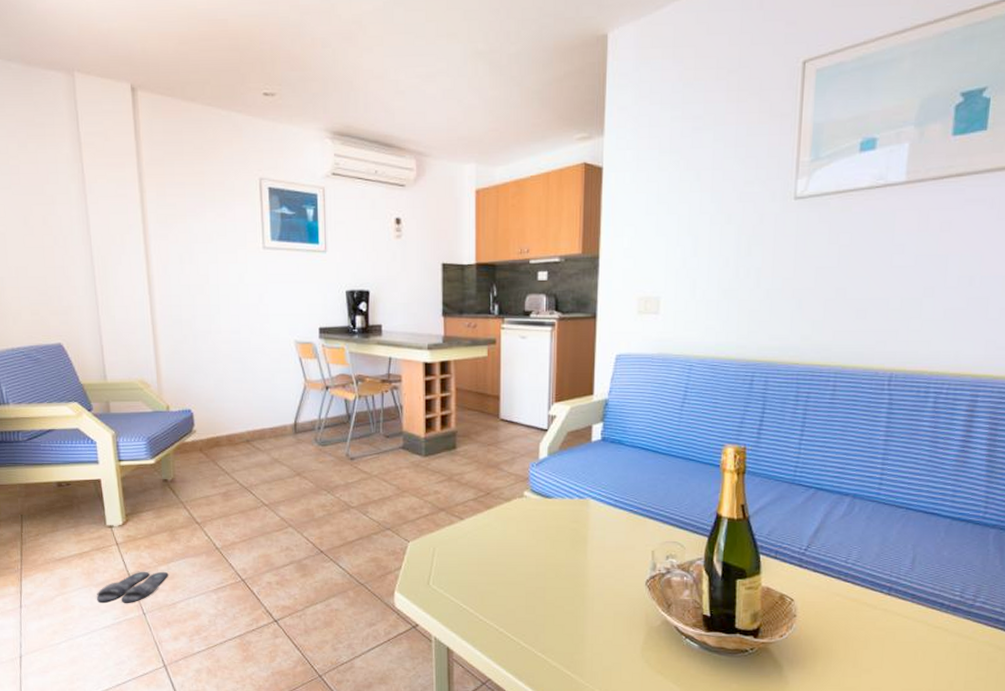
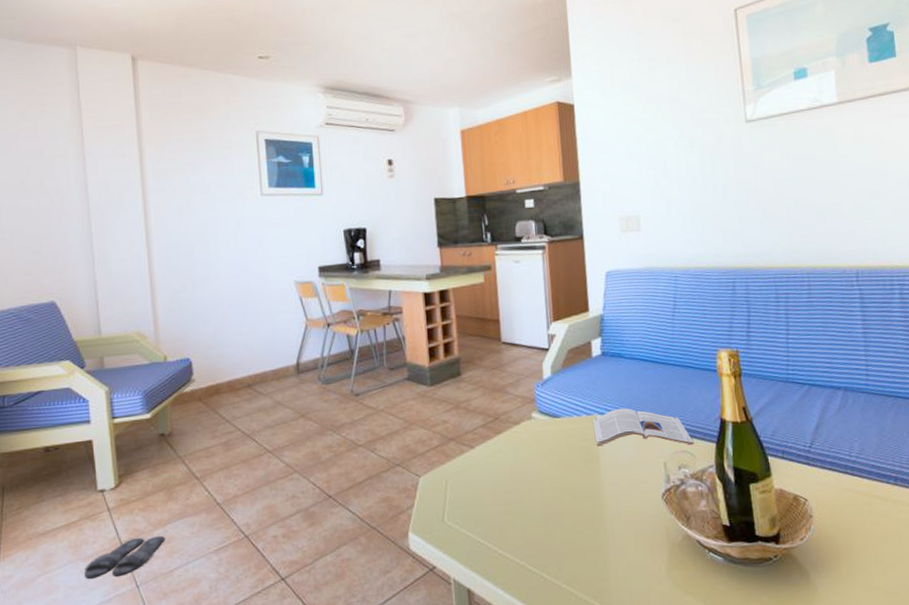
magazine: none [585,495,686,537] -> present [593,408,695,446]

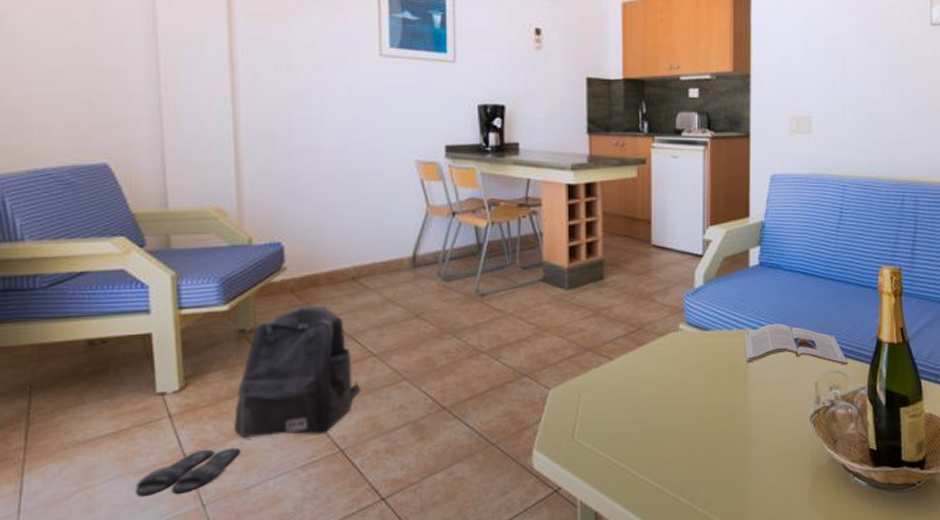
backpack: none [159,410,260,527] -> present [234,305,362,438]

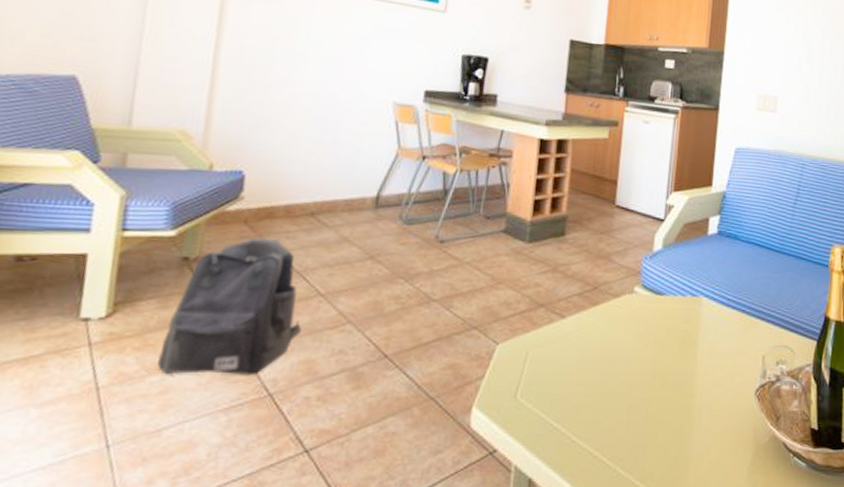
slippers: present [136,447,241,496] -> none [34,383,161,431]
magazine: present [744,323,848,365] -> none [697,293,796,340]

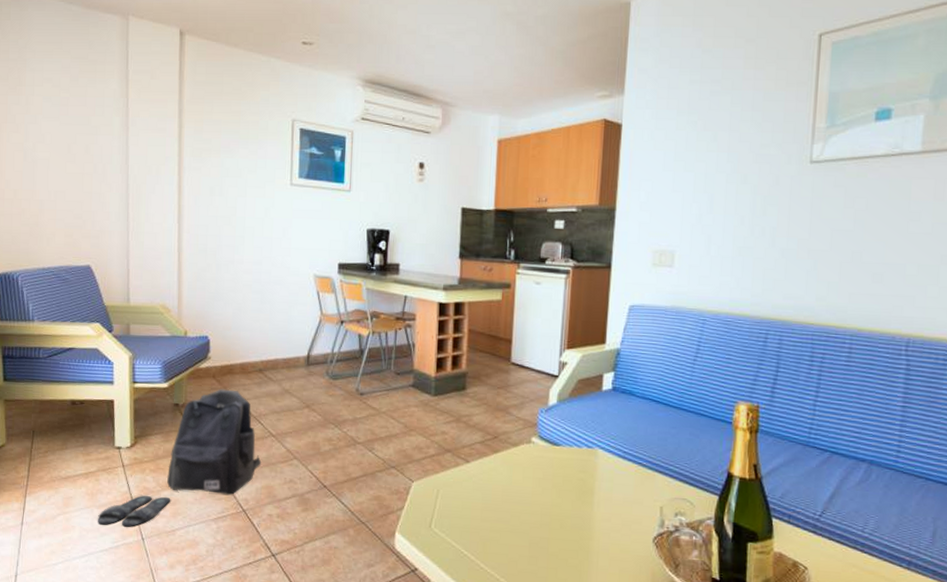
slippers: none [34,383,161,431] -> present [98,495,171,527]

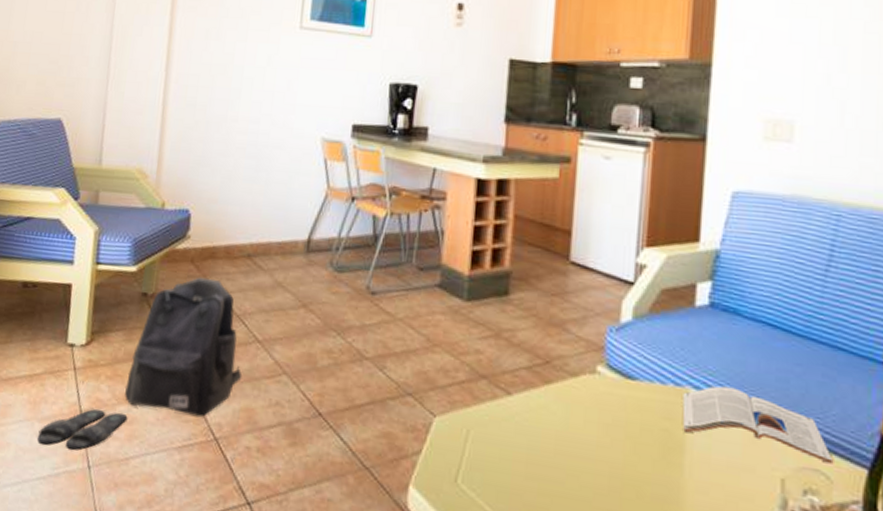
magazine: none [593,446,696,494] -> present [682,385,834,464]

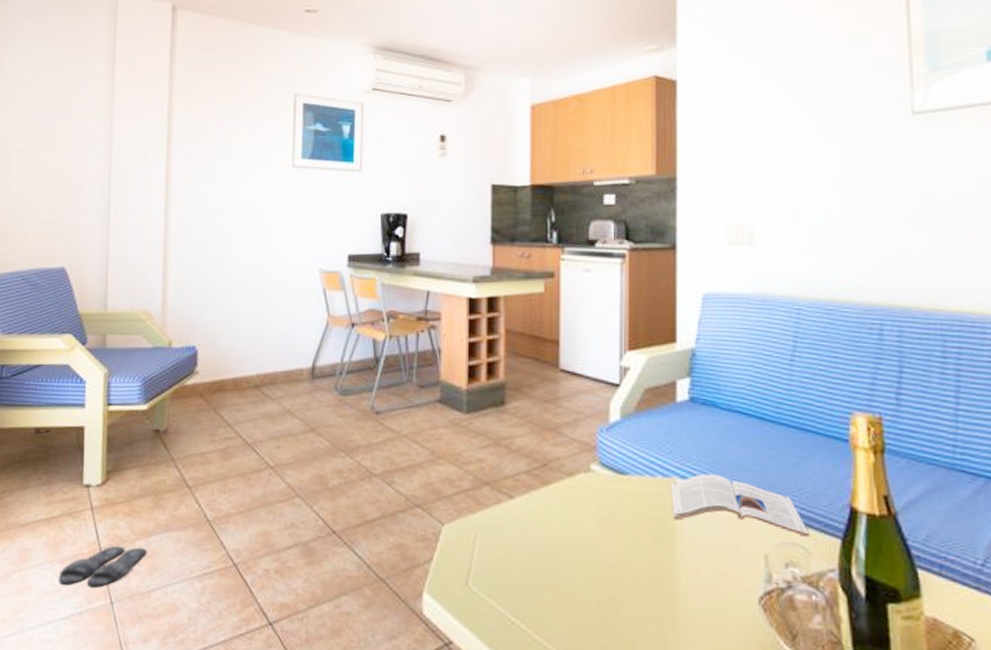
backpack: present [125,277,243,416] -> none [143,410,257,544]

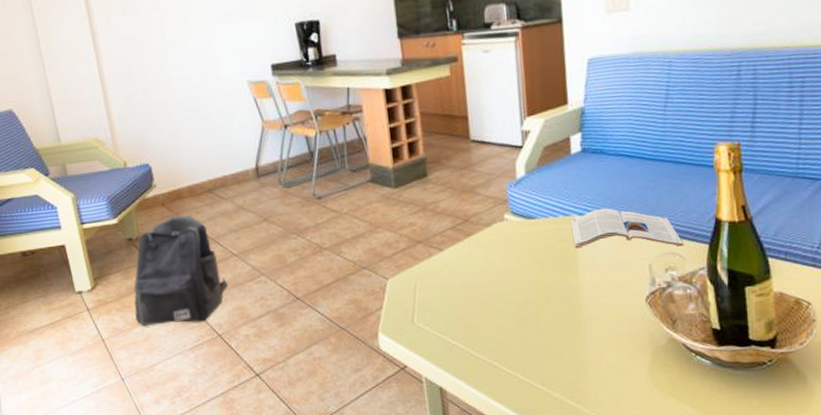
slippers: present [59,545,147,588] -> none [73,333,143,372]
backpack: none [143,410,257,544] -> present [133,215,229,326]

